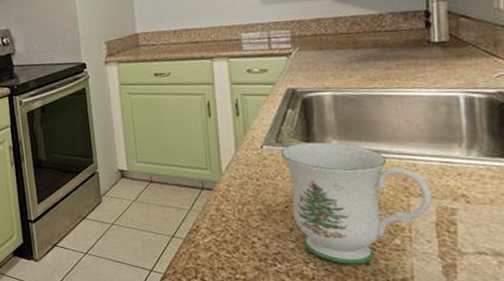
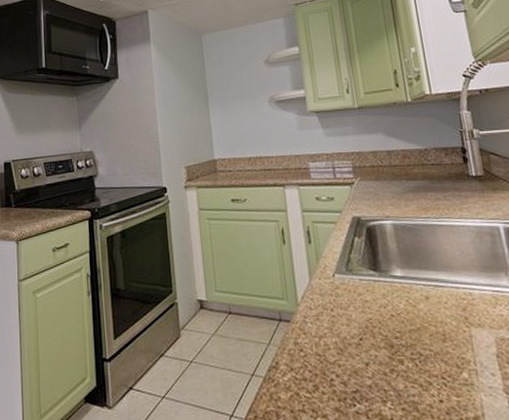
mug: present [281,142,432,265] -> none [351,270,491,402]

